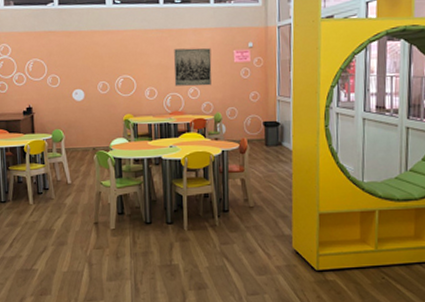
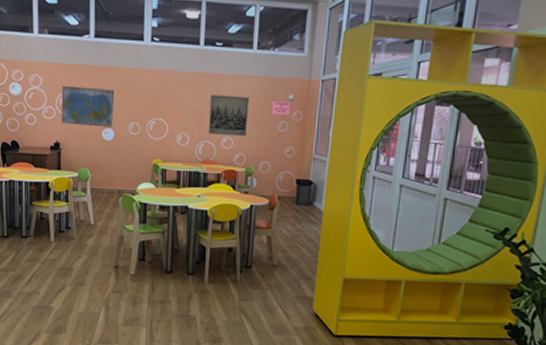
world map: none [31,51,82,89] -> present [61,85,115,127]

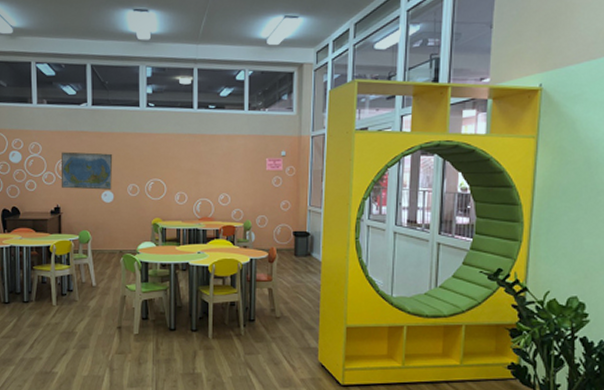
wall art: present [208,95,249,137] -> none [205,154,244,193]

